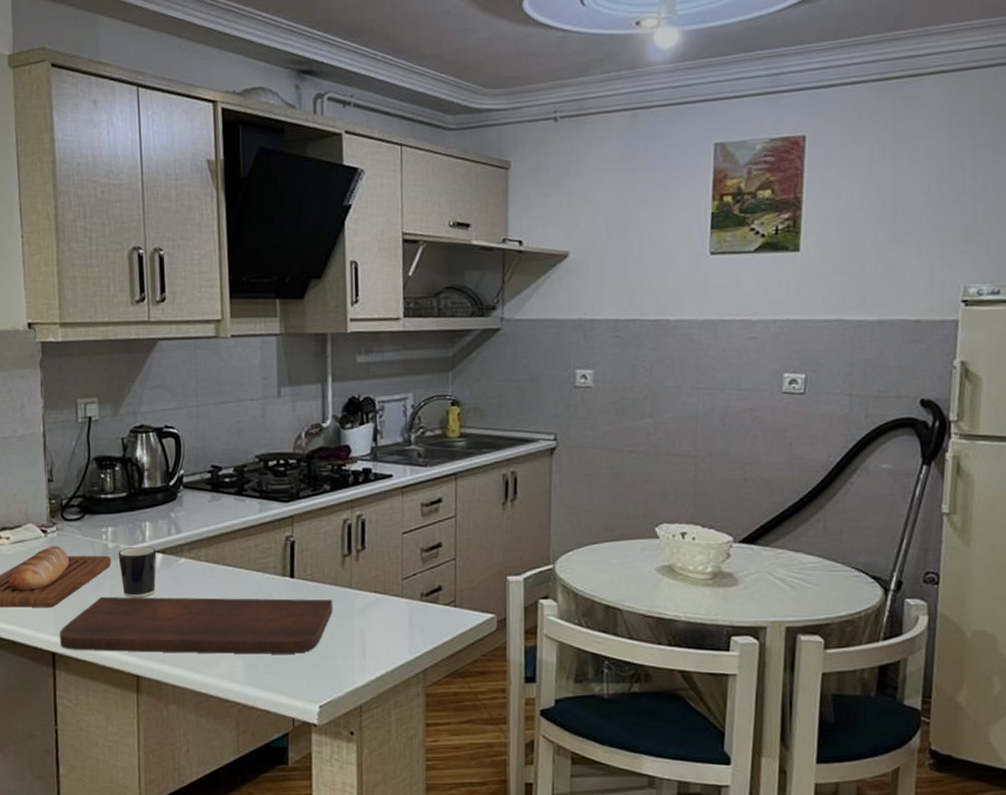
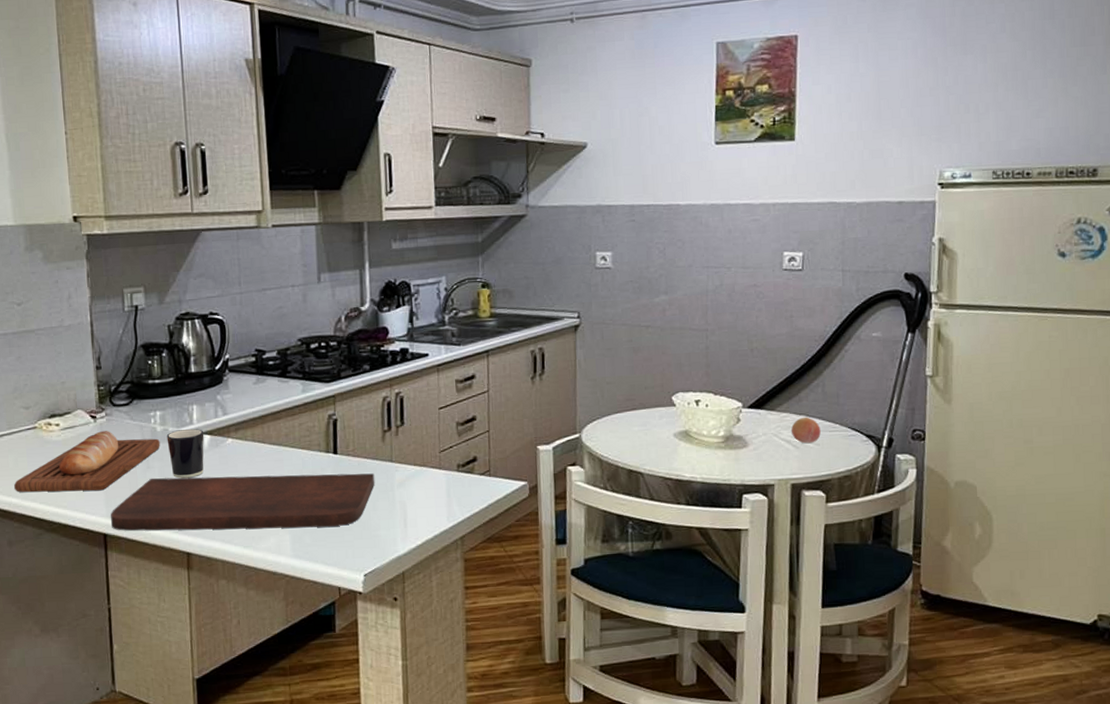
fruit: none [786,554,820,584] -> present [790,417,821,444]

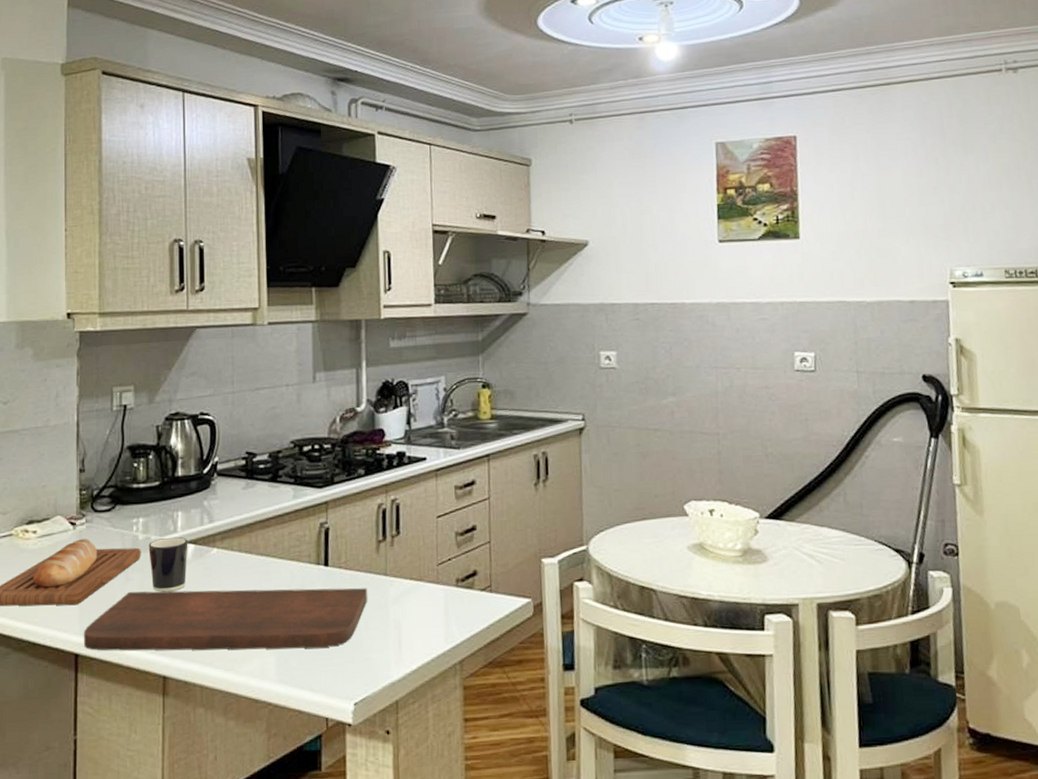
fruit: present [790,417,821,444] -> none [813,528,846,559]

